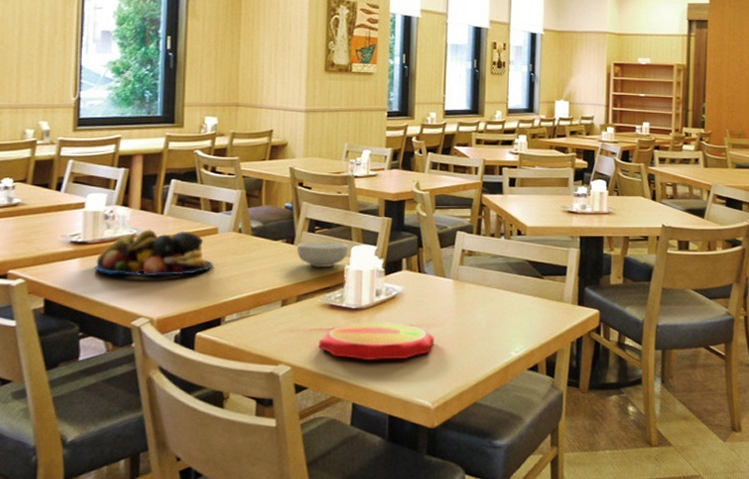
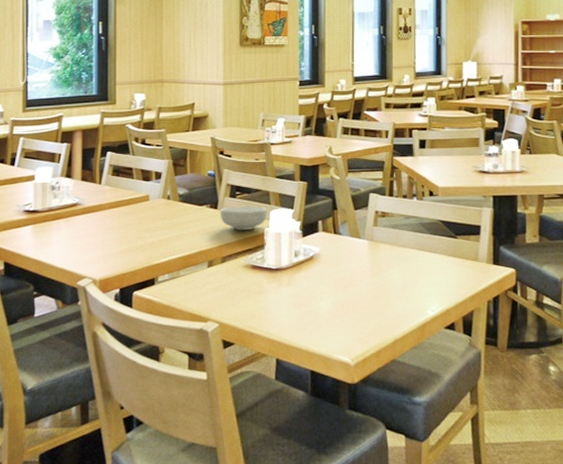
fruit bowl: present [94,229,213,276] -> none [45,198,146,240]
plate: present [318,321,435,360] -> none [243,281,352,318]

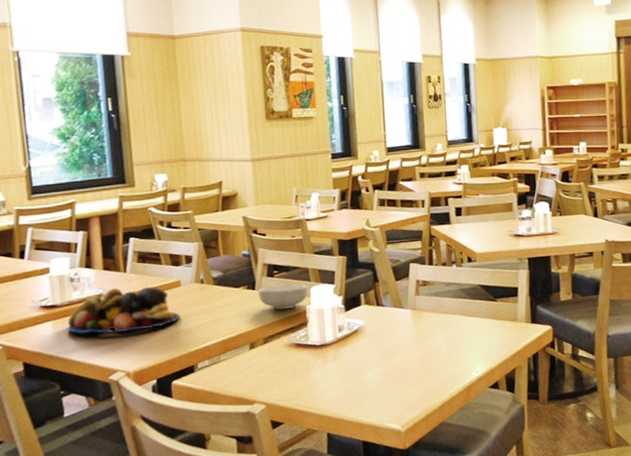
fruit bowl: none [45,198,146,240] -> present [67,286,181,334]

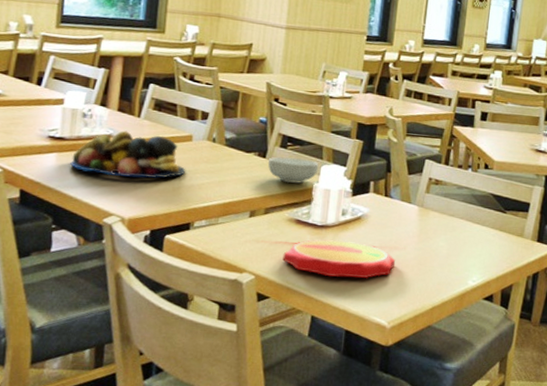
plate: none [289,355,399,393] -> present [282,239,396,278]

